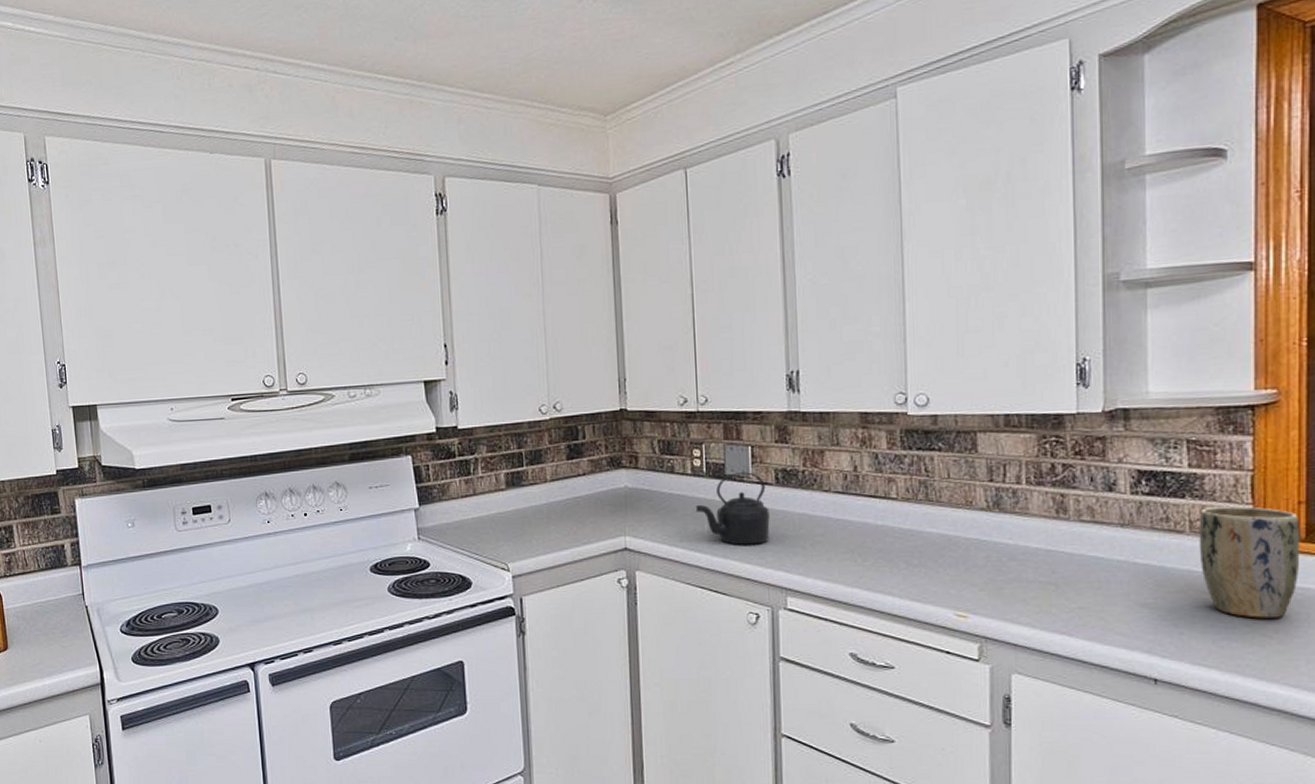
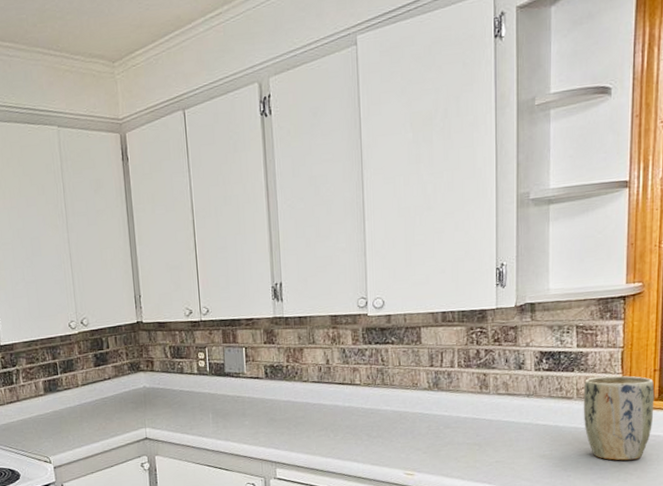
kettle: present [695,472,770,545] -> none [201,369,262,430]

